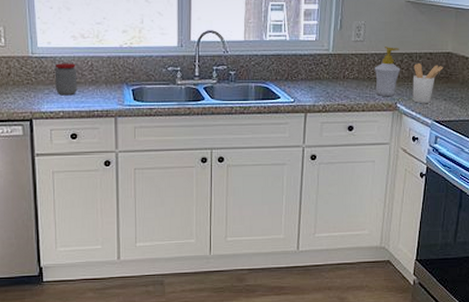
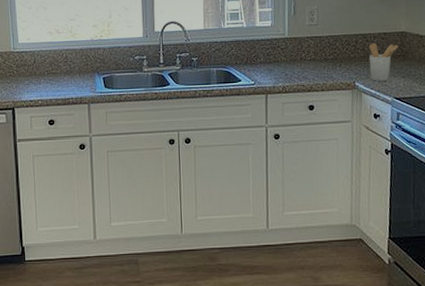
jar: present [54,63,77,96] -> none [33,56,54,86]
soap bottle: present [374,47,401,97] -> none [330,29,356,77]

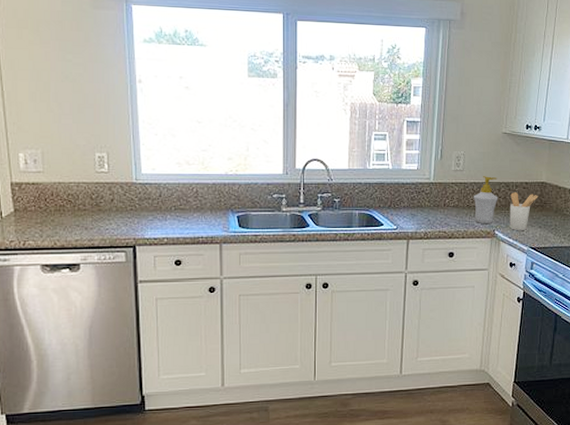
soap bottle: none [330,29,356,77] -> present [473,176,498,225]

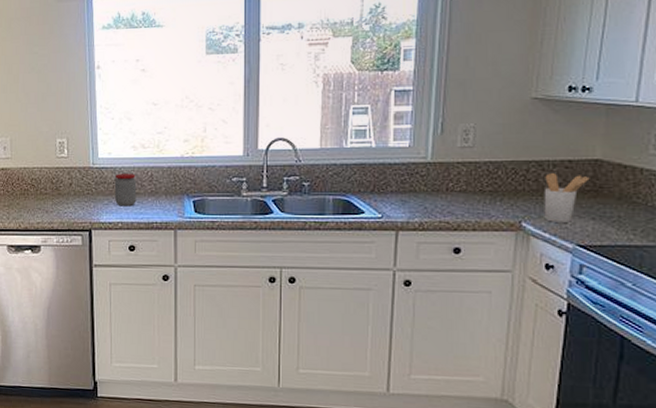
jar: none [159,190,182,222] -> present [114,174,137,207]
soap bottle: present [473,176,498,225] -> none [488,153,527,214]

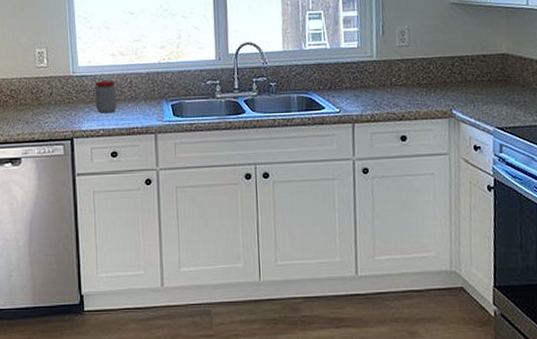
utensil holder: present [544,173,590,222] -> none [466,67,500,109]

